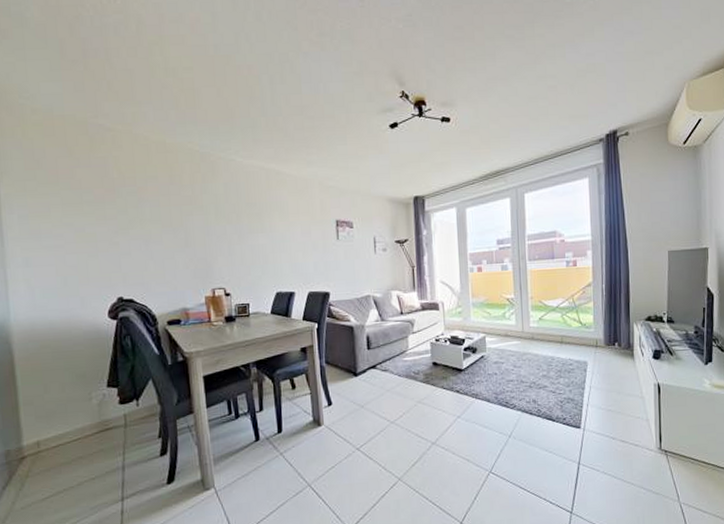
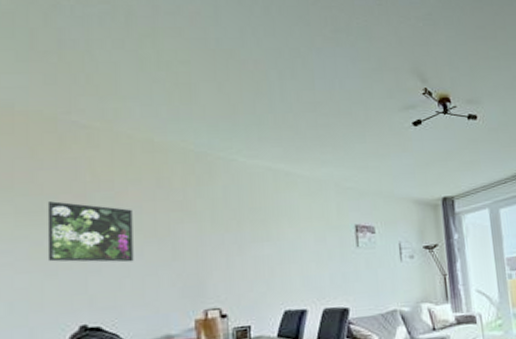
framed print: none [85,194,155,248] -> present [47,201,134,263]

